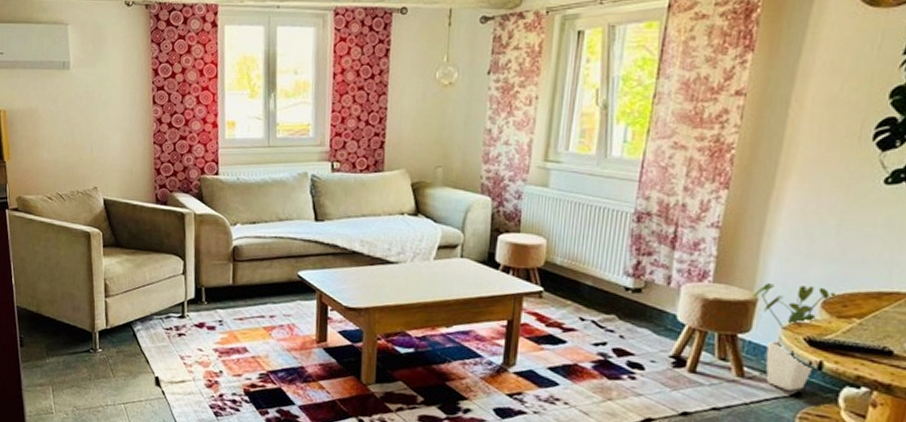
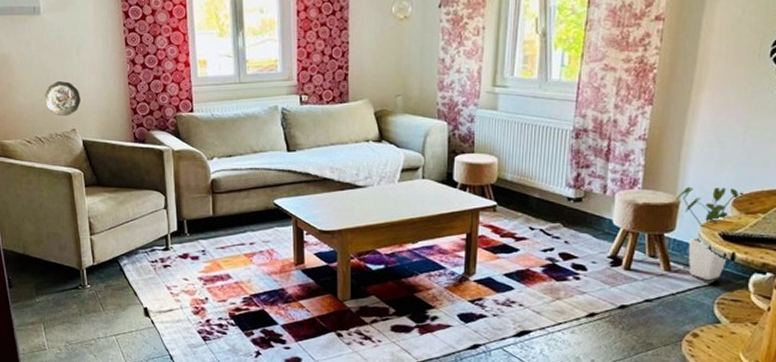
decorative plate: none [68,138,104,174] -> present [44,81,81,117]

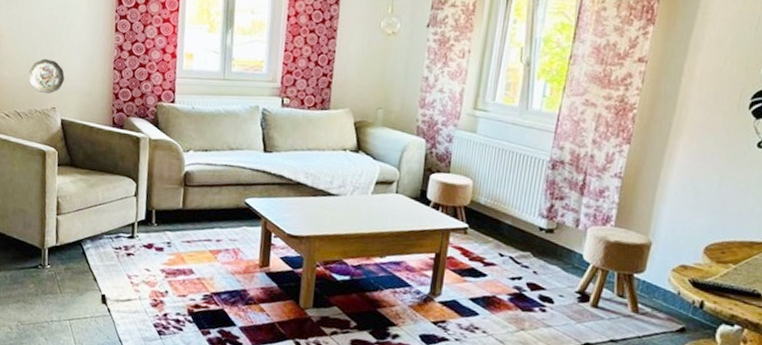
house plant: present [676,186,746,281] -> none [647,229,718,327]

